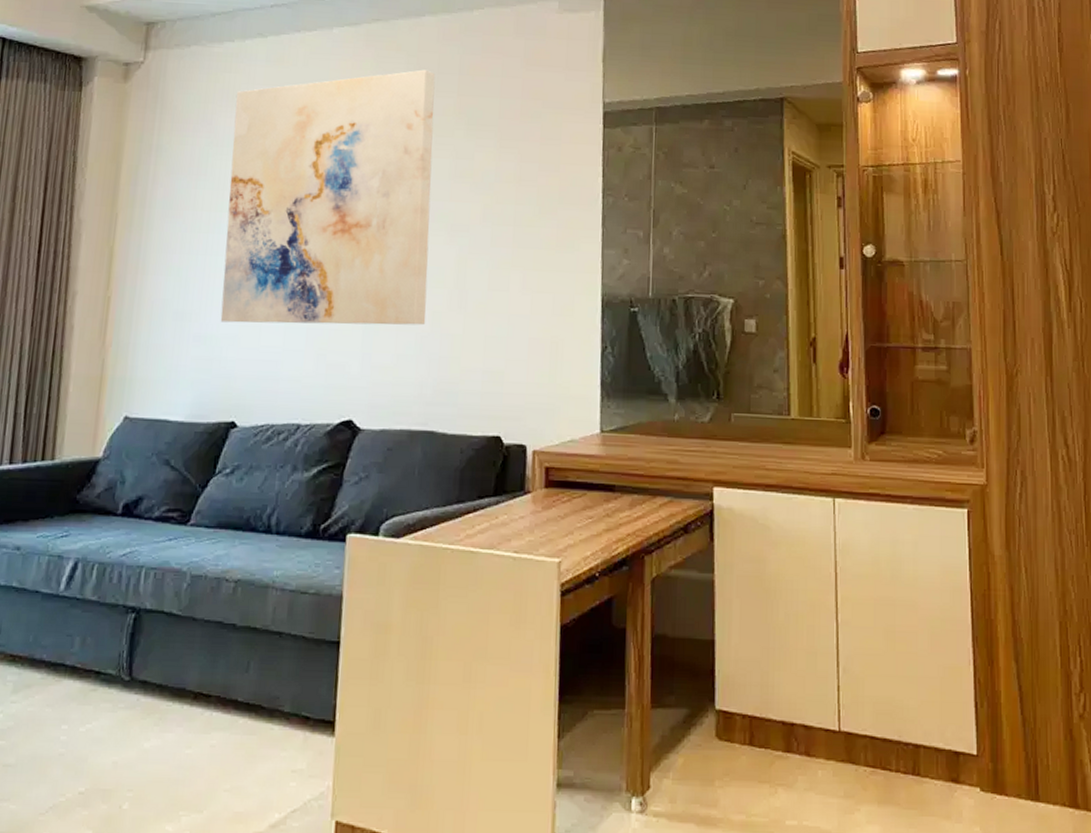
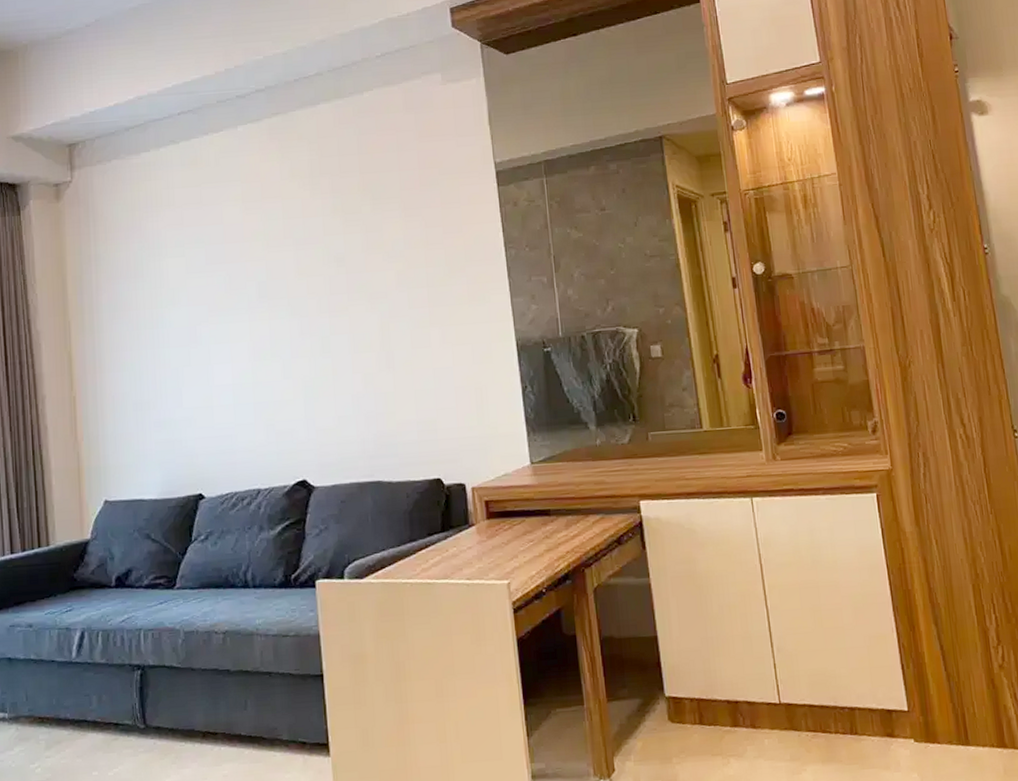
wall art: present [220,69,436,326] -> none [159,154,360,407]

